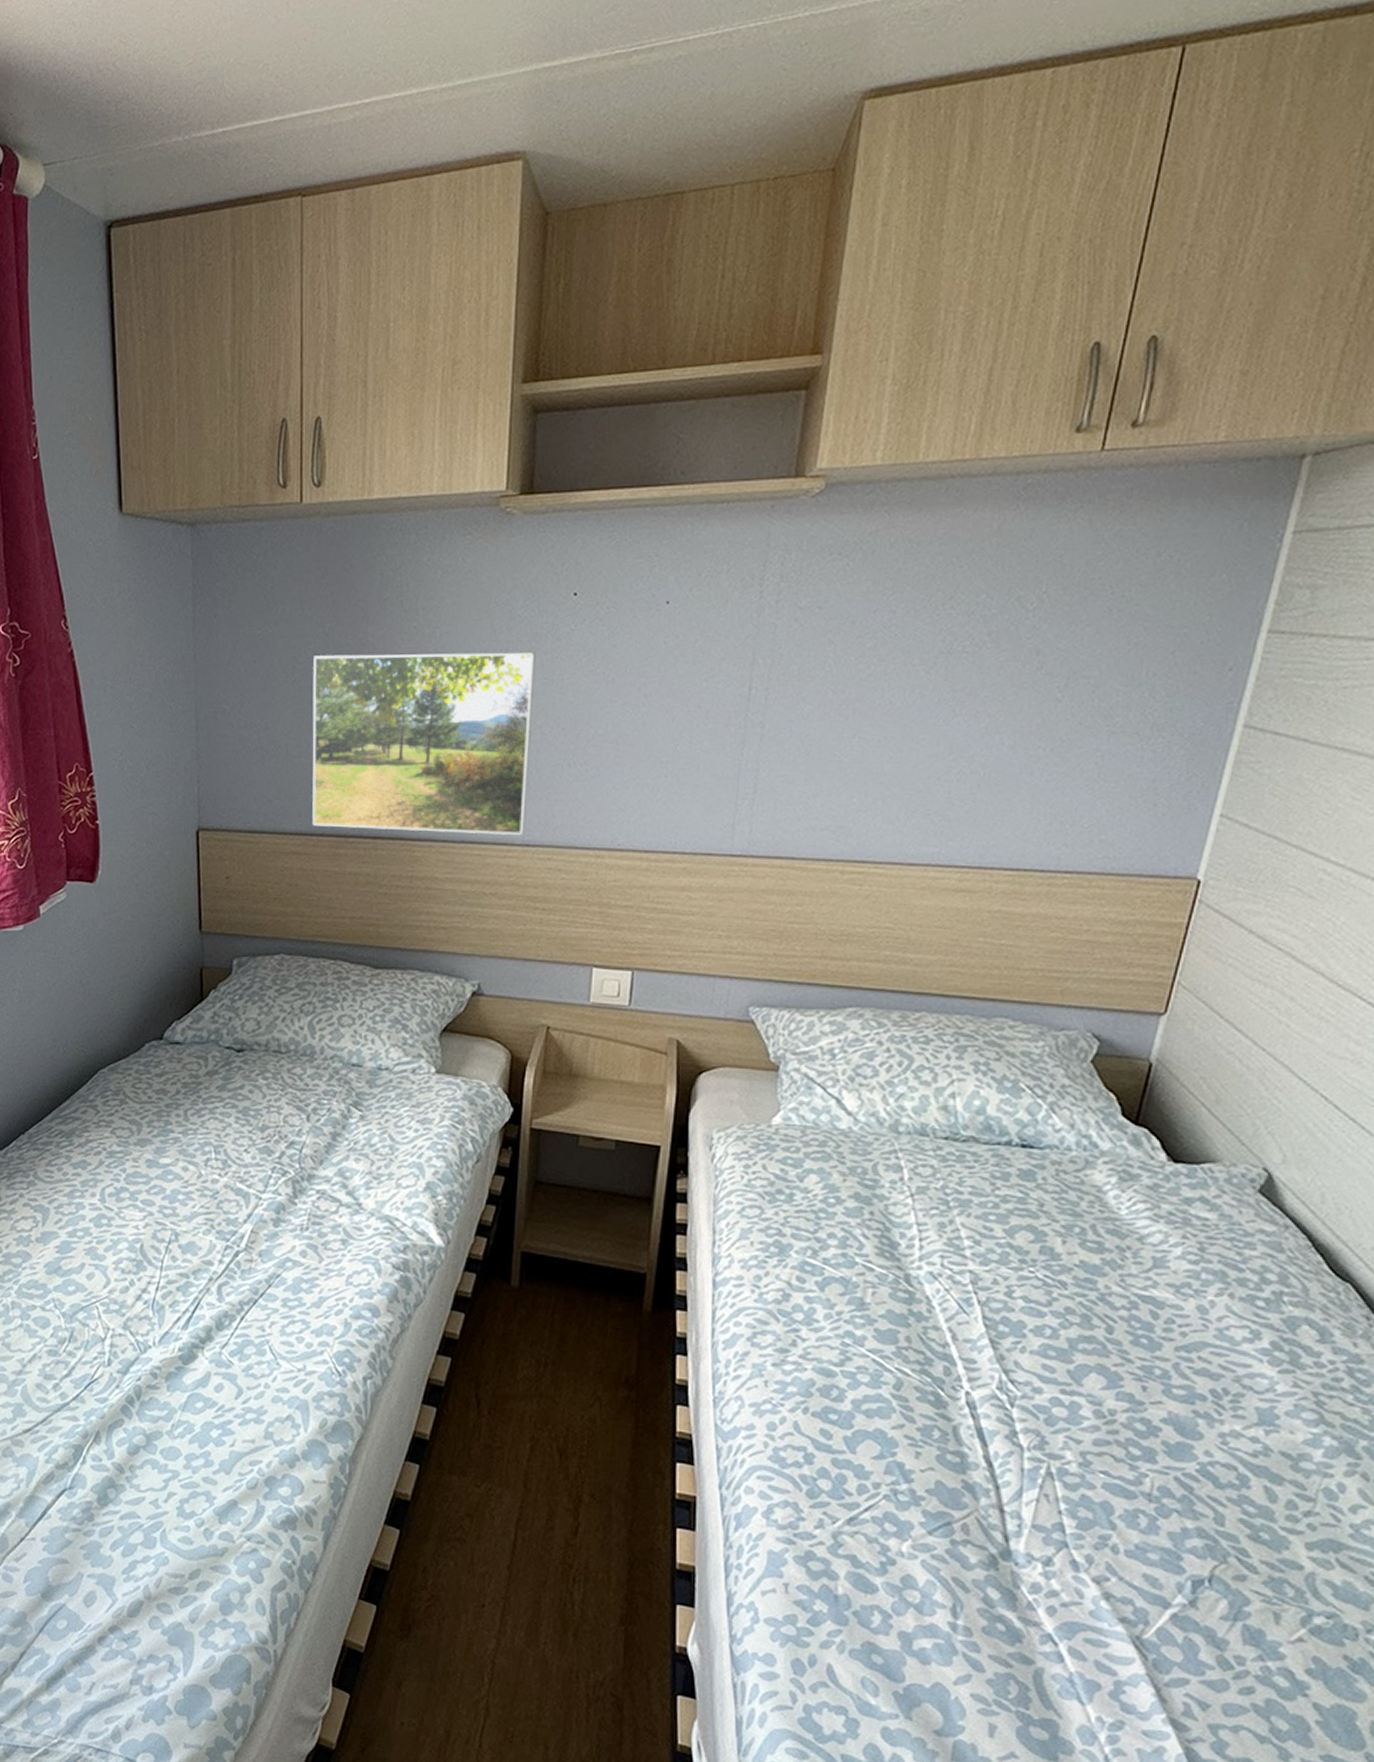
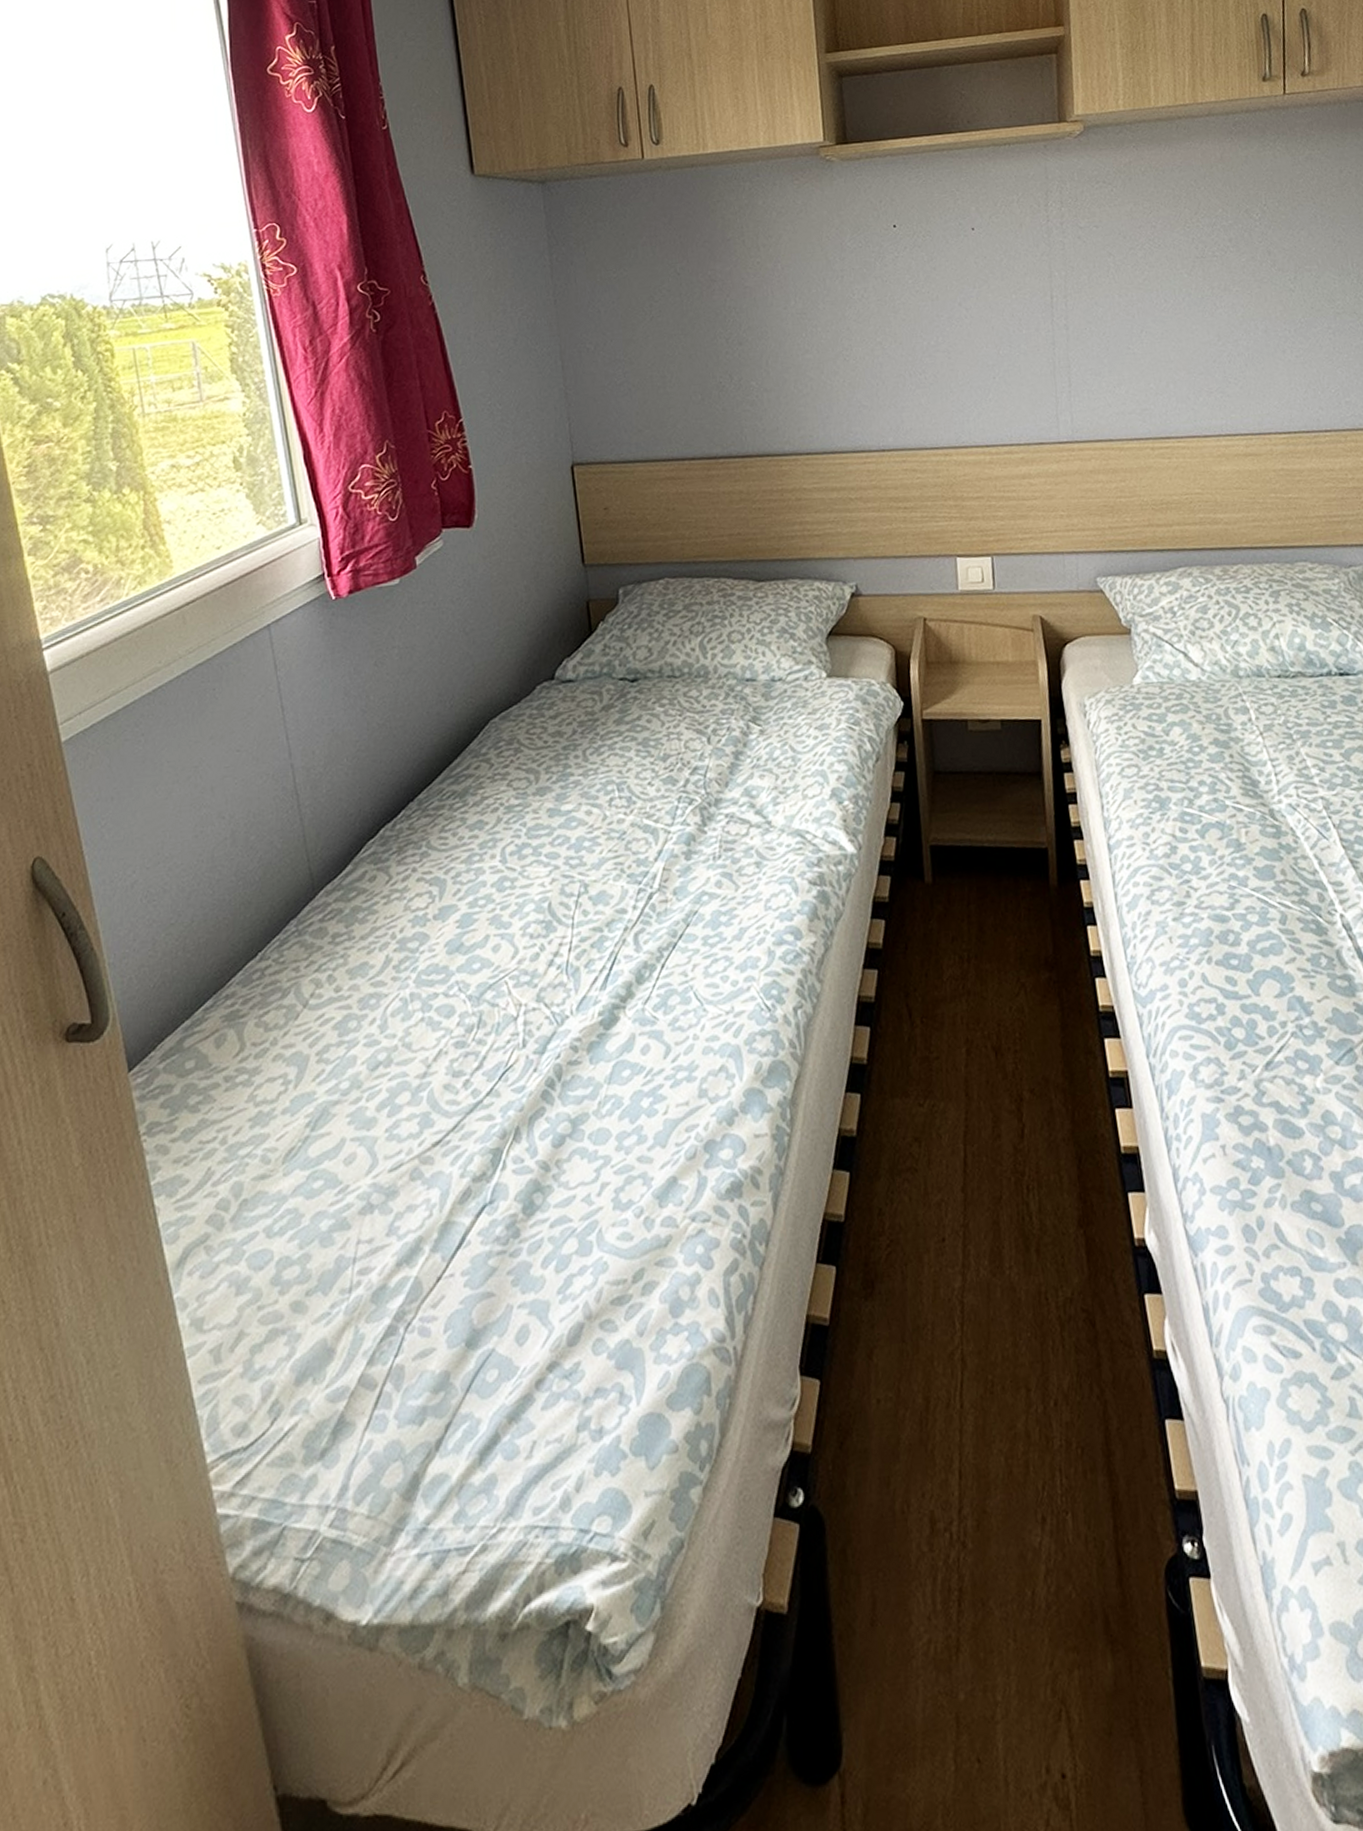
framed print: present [312,651,536,836] -> none [668,278,879,452]

